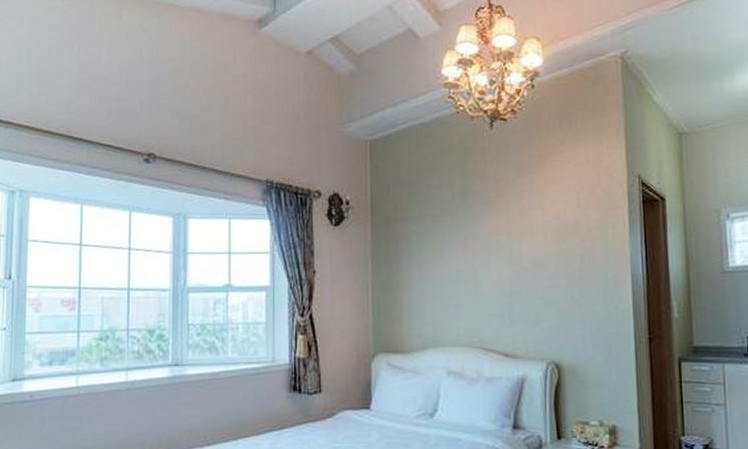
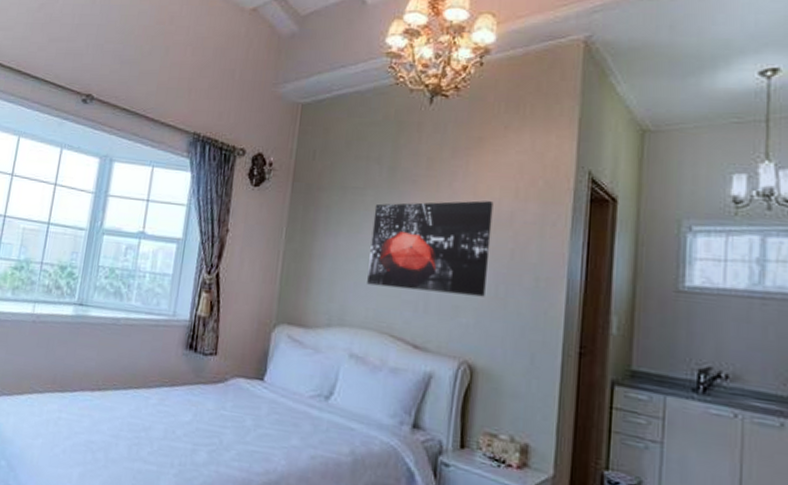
wall art: none [452,213,562,305] -> present [367,200,494,297]

